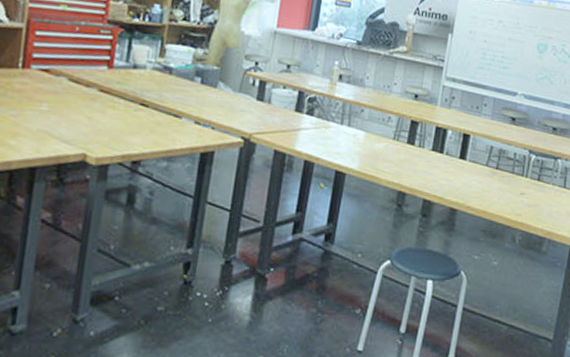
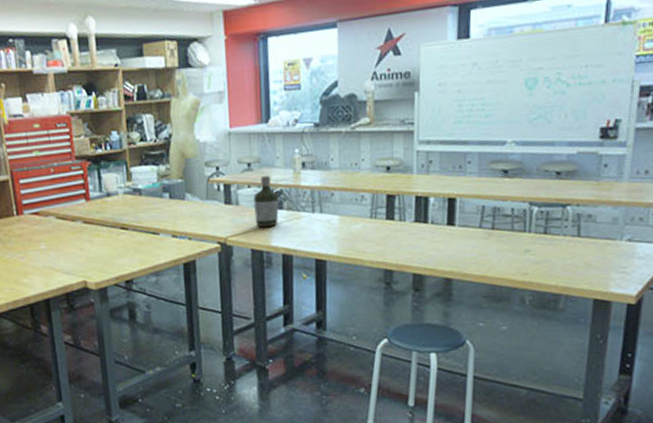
bottle: none [284,80,312,131] -> present [253,176,279,228]

